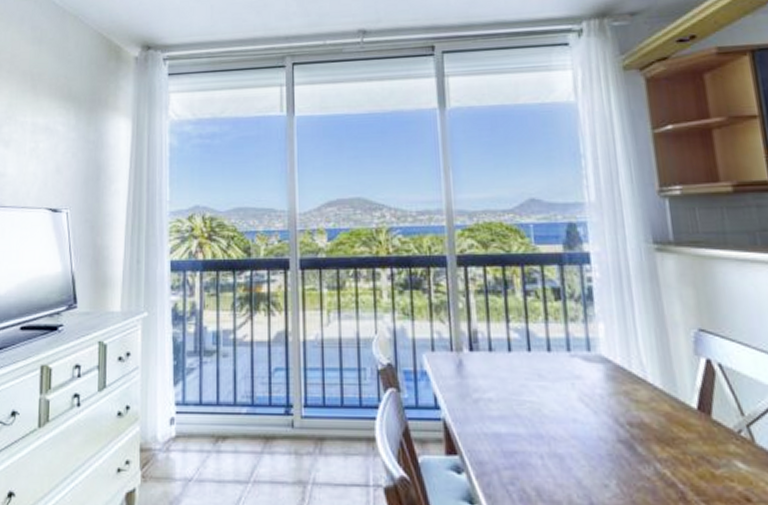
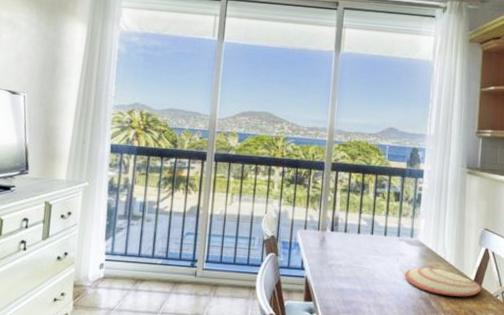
plate: none [587,394,713,436] -> present [404,267,482,297]

